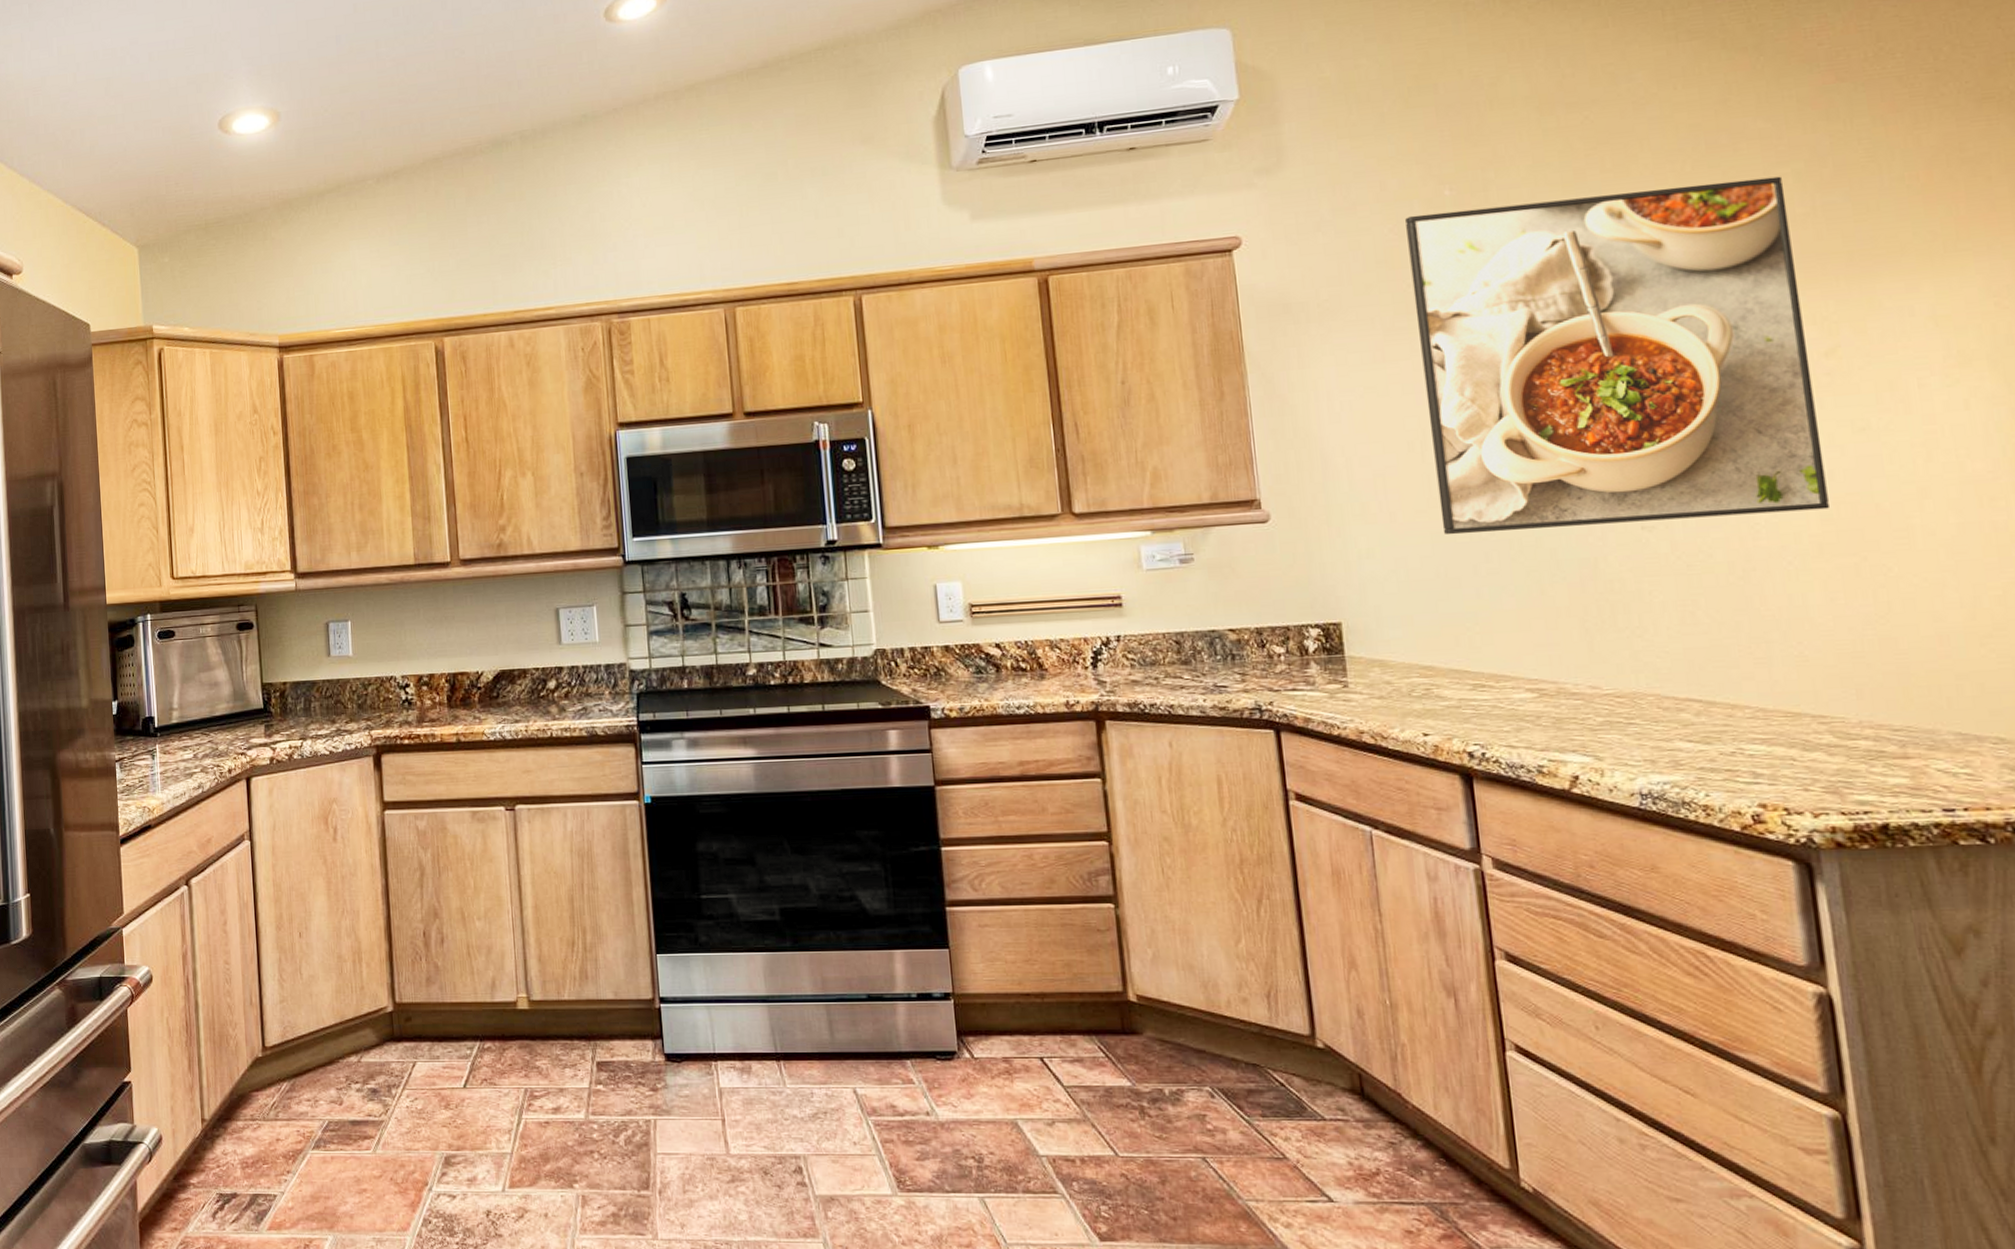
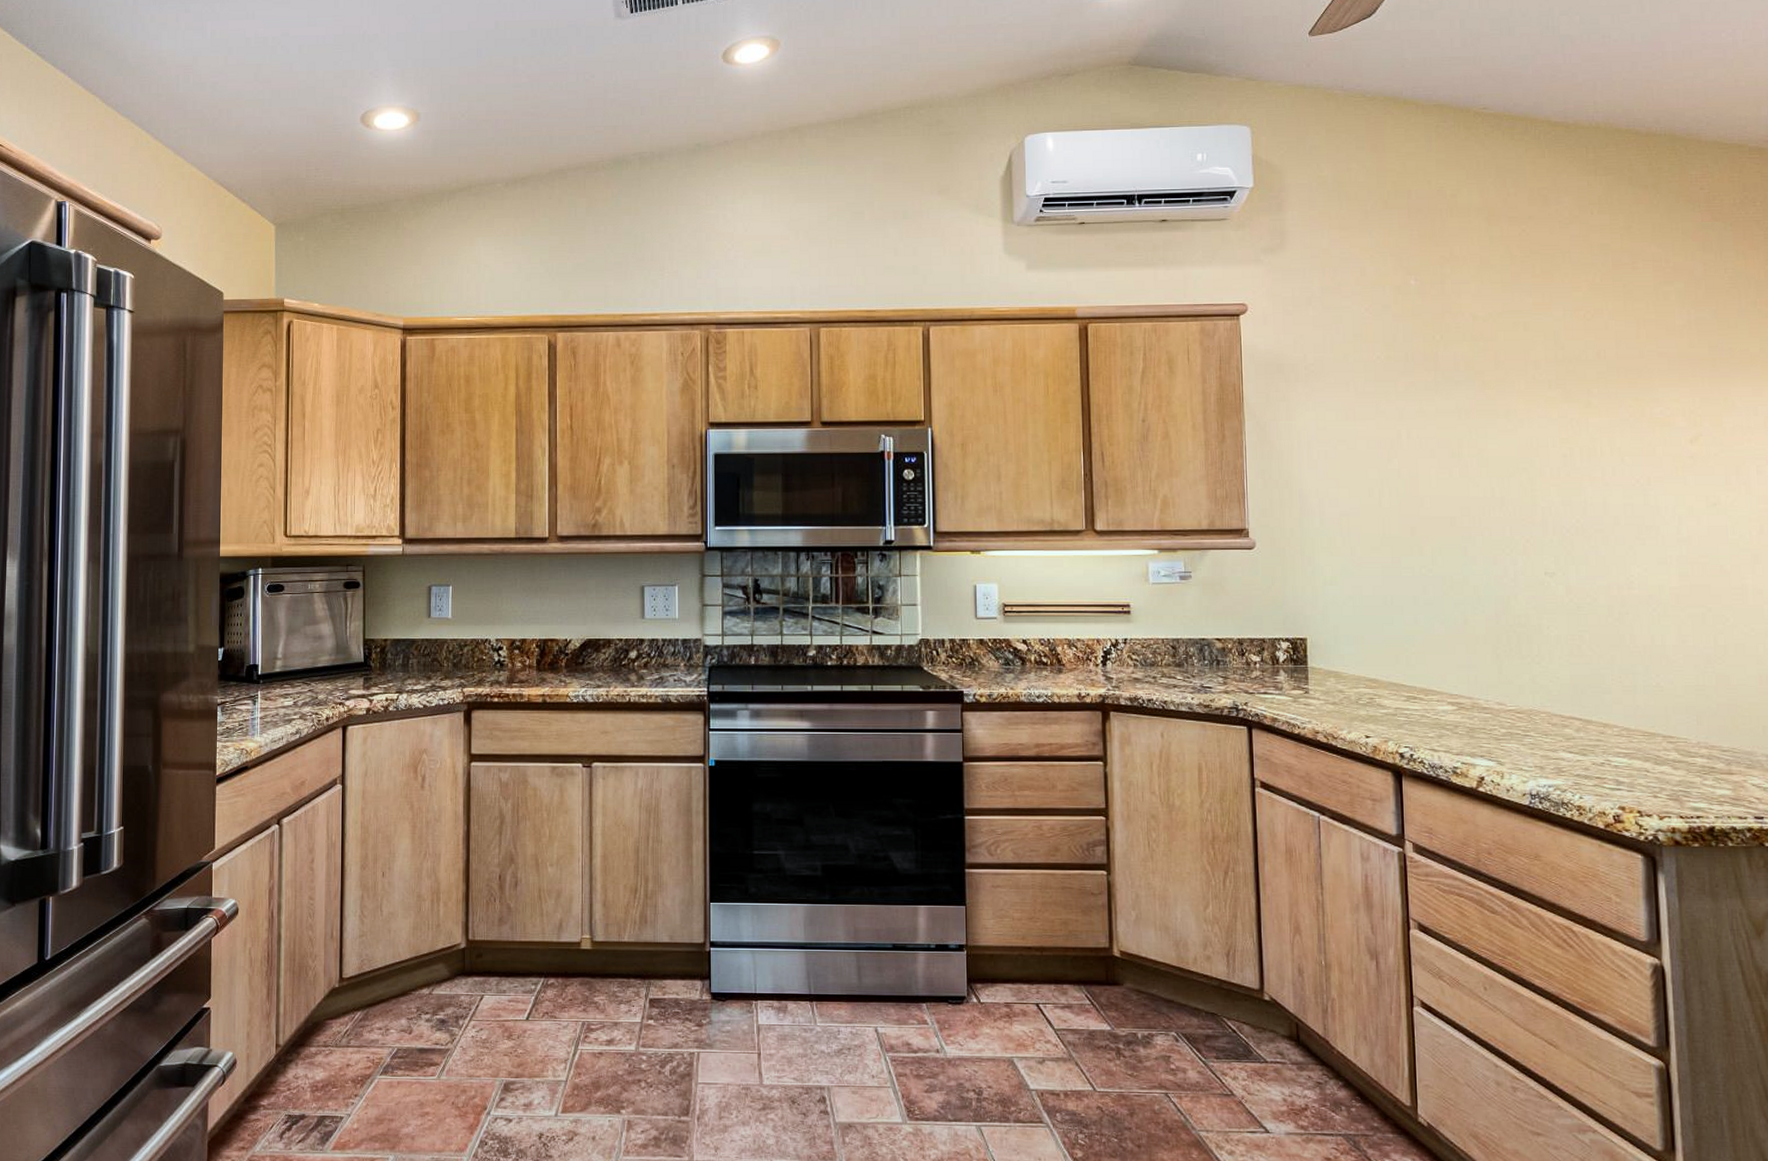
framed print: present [1405,176,1829,535] -> none [1379,293,1686,570]

